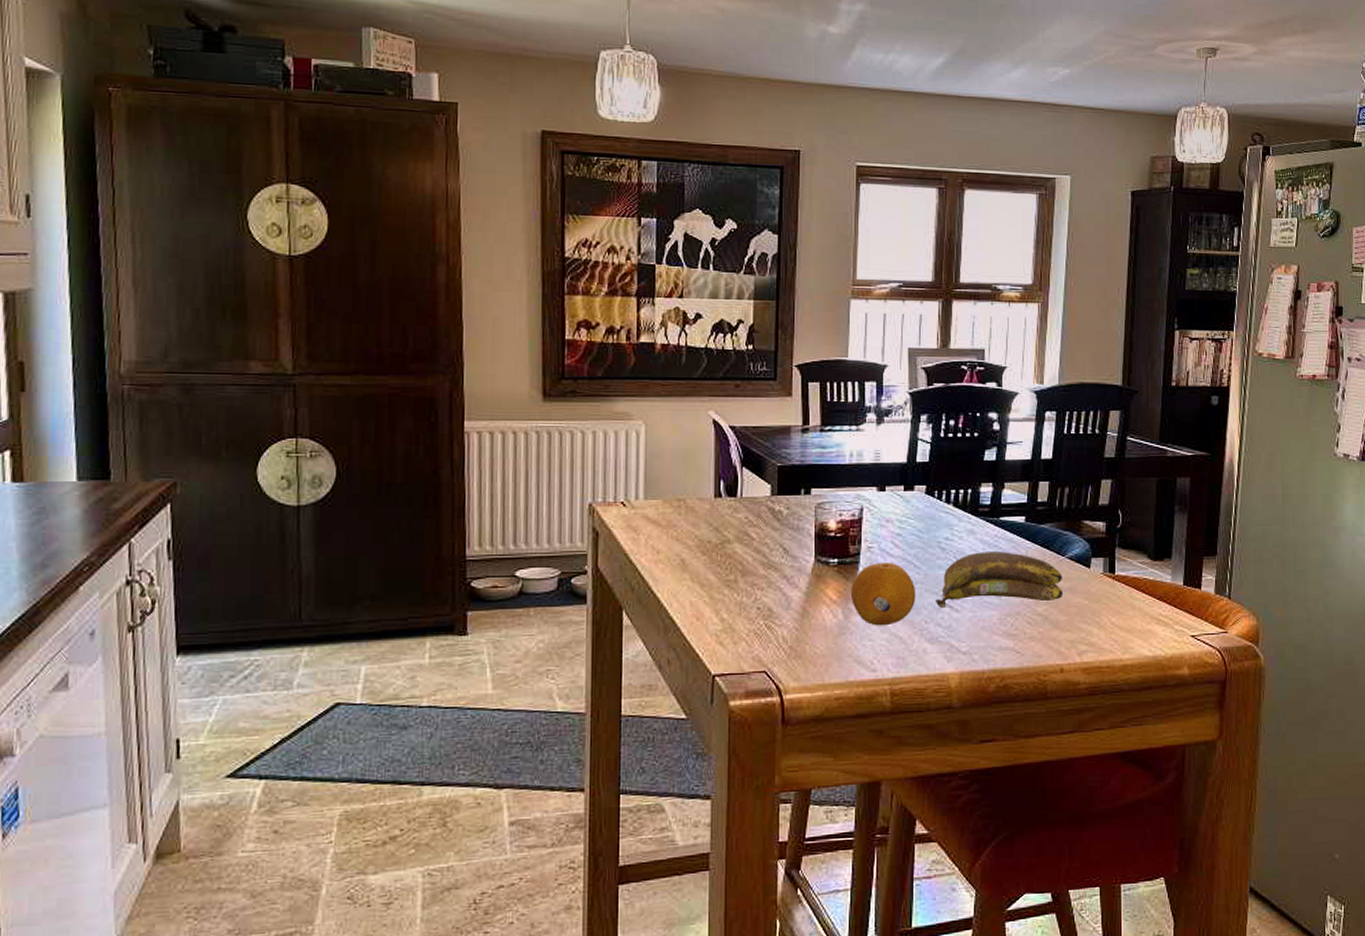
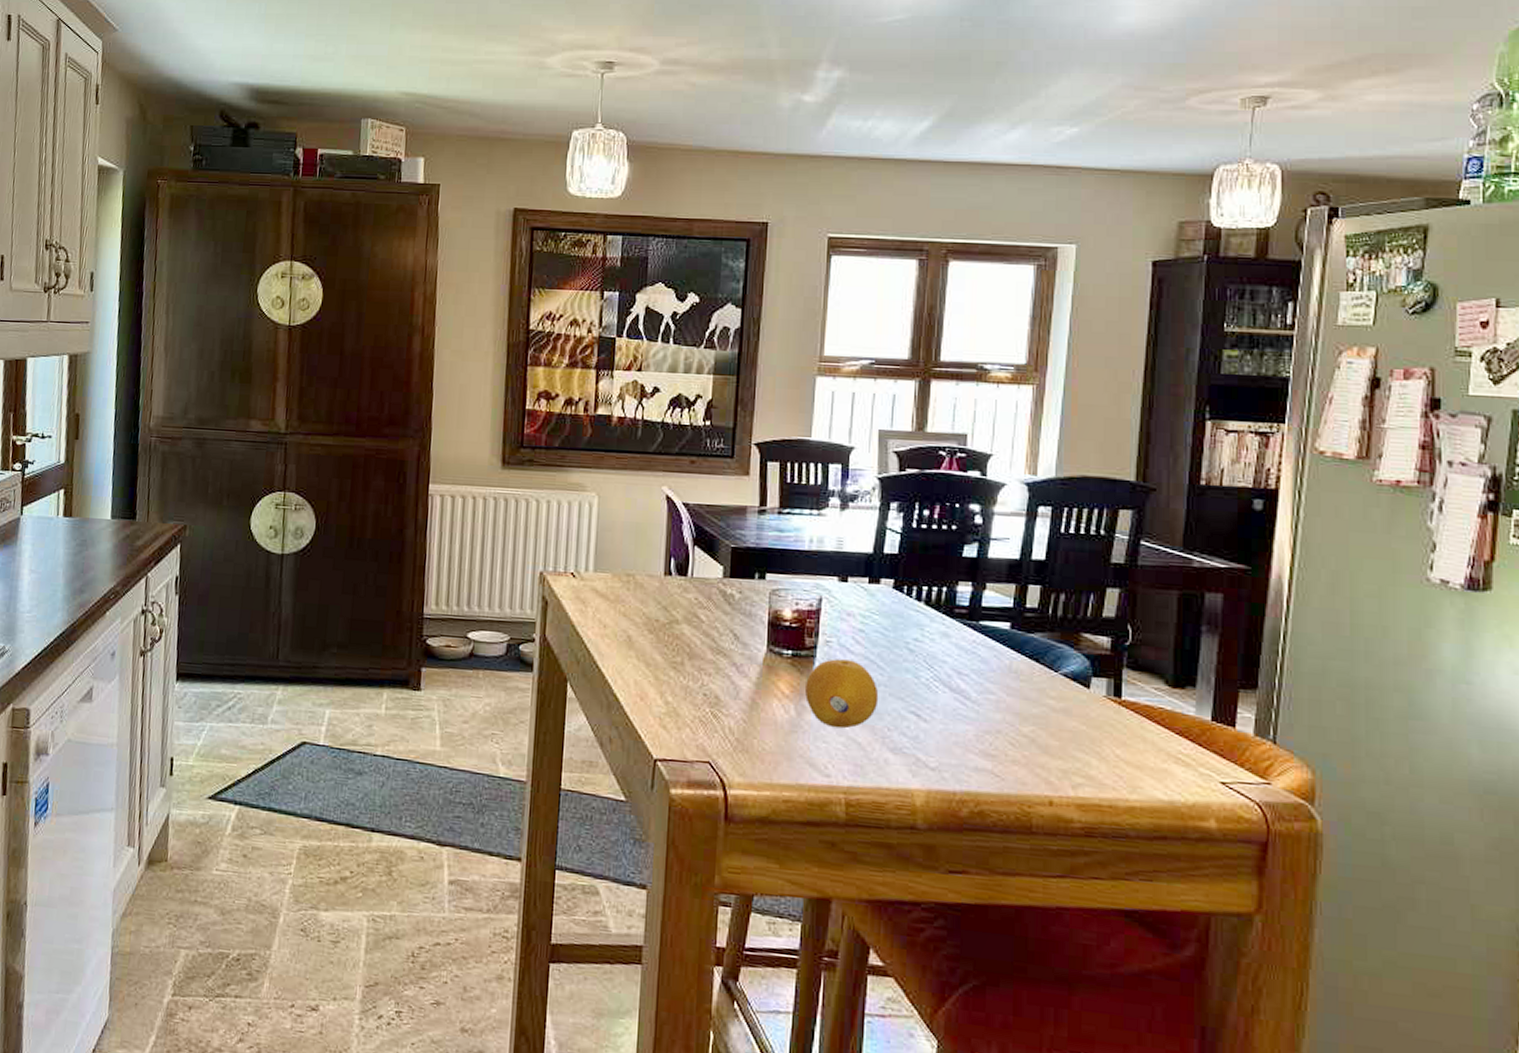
banana: present [936,552,1063,609] -> none [901,657,1055,722]

